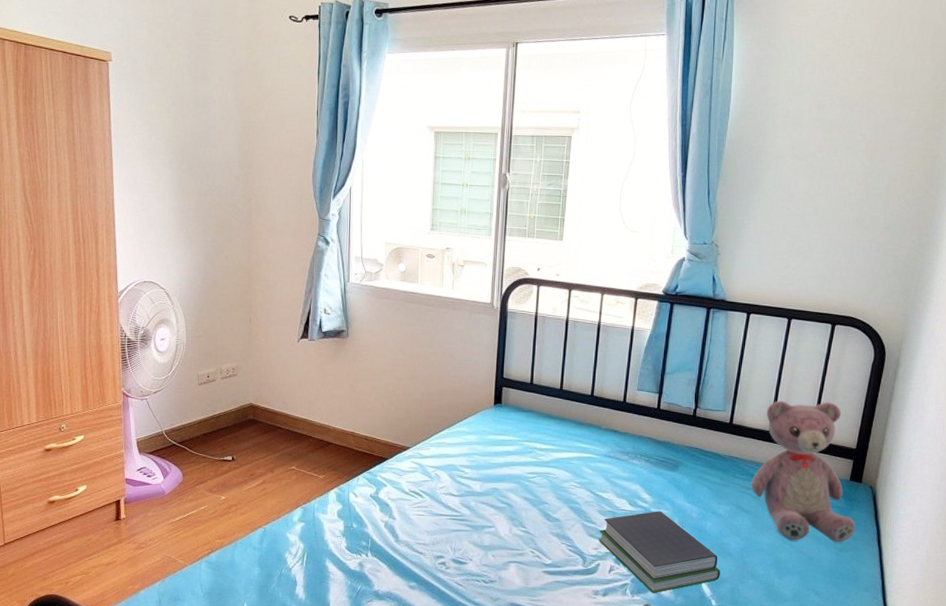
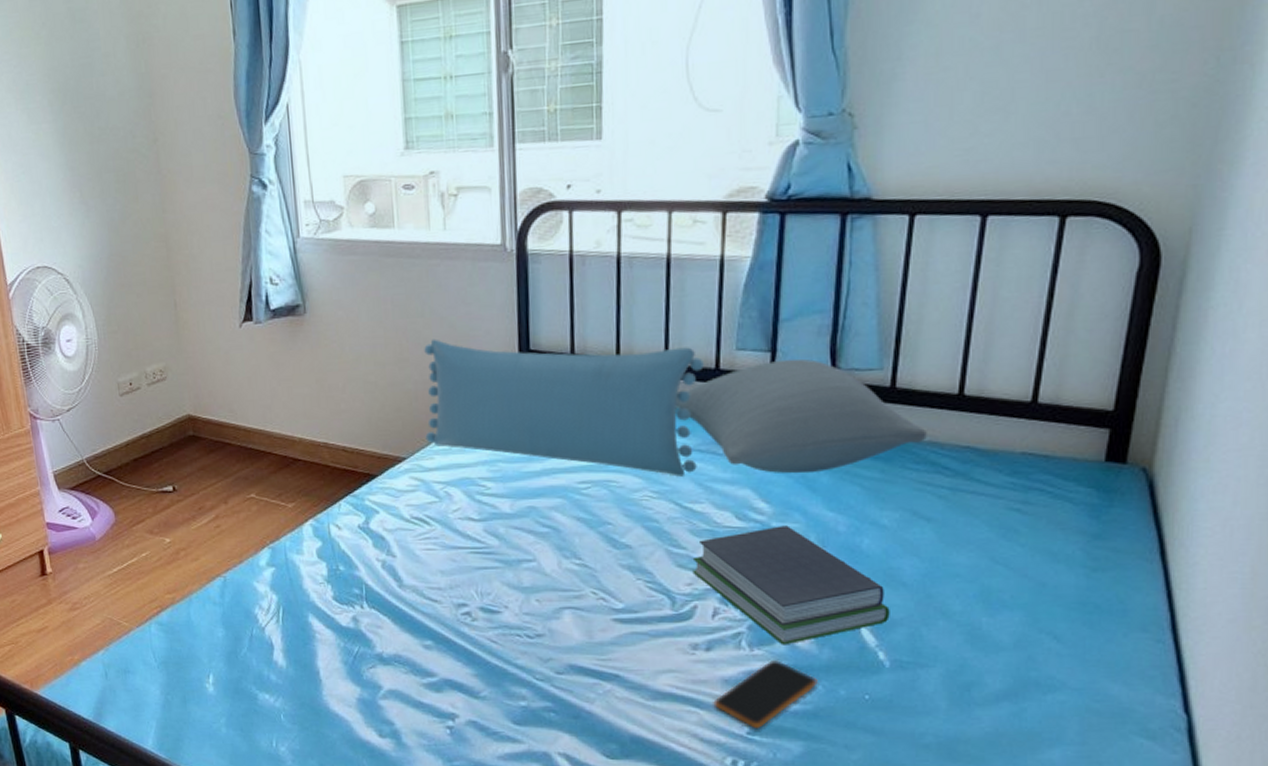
pillow: none [425,364,616,473] -> present [424,339,704,477]
pillow: none [596,399,749,477] -> present [675,358,927,474]
teddy bear: present [751,400,856,543] -> none [932,341,1119,560]

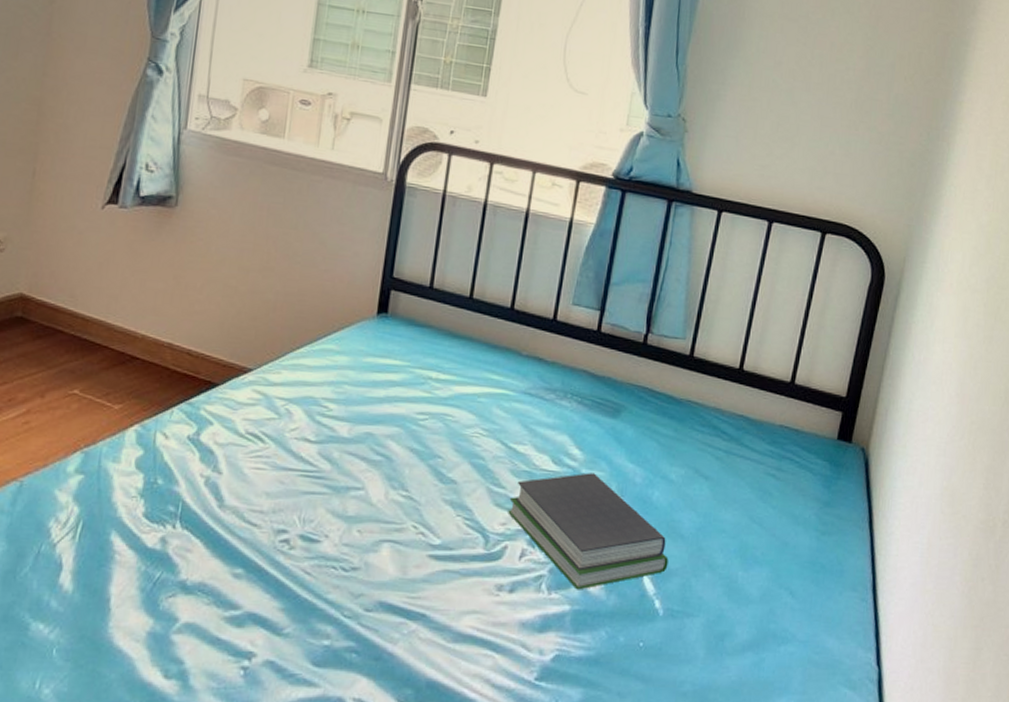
pillow: present [424,339,704,477] -> none [276,252,544,417]
pillow: present [675,358,927,474] -> none [514,319,713,426]
smartphone: present [711,660,819,728] -> none [507,605,604,674]

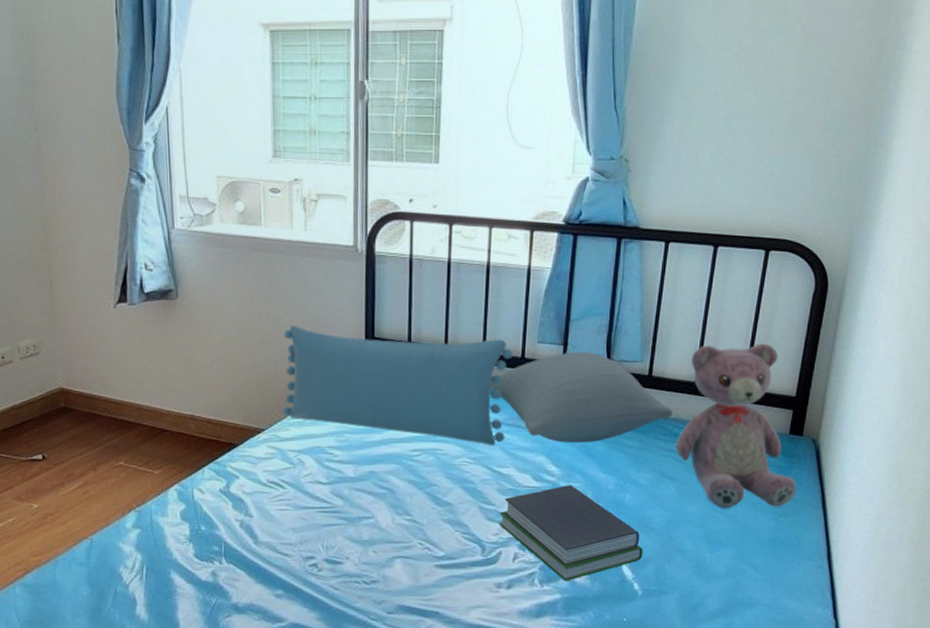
pillow: none [276,252,544,417] -> present [282,325,513,446]
pillow: none [514,319,713,426] -> present [490,351,672,444]
teddy bear: none [713,328,843,524] -> present [675,343,797,509]

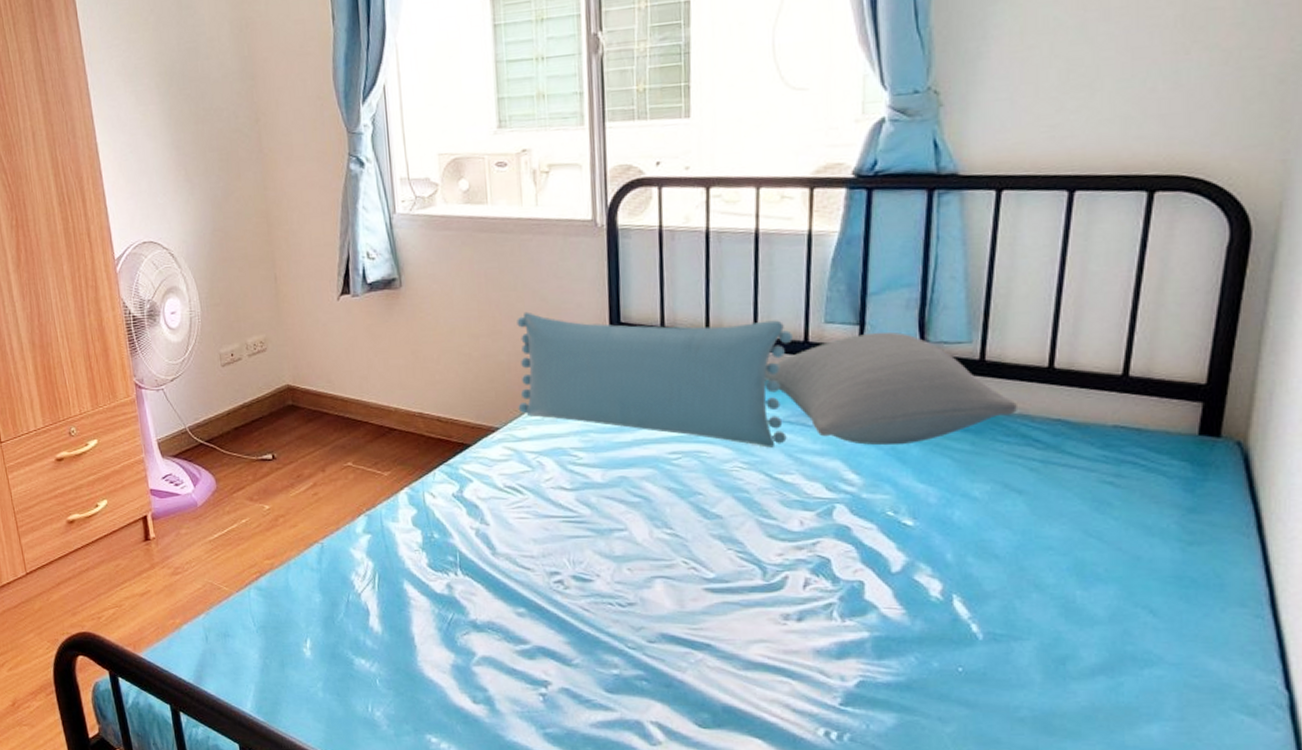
book: present [499,485,643,581] -> none [783,497,982,617]
teddy bear: present [675,343,797,509] -> none [1023,314,1214,533]

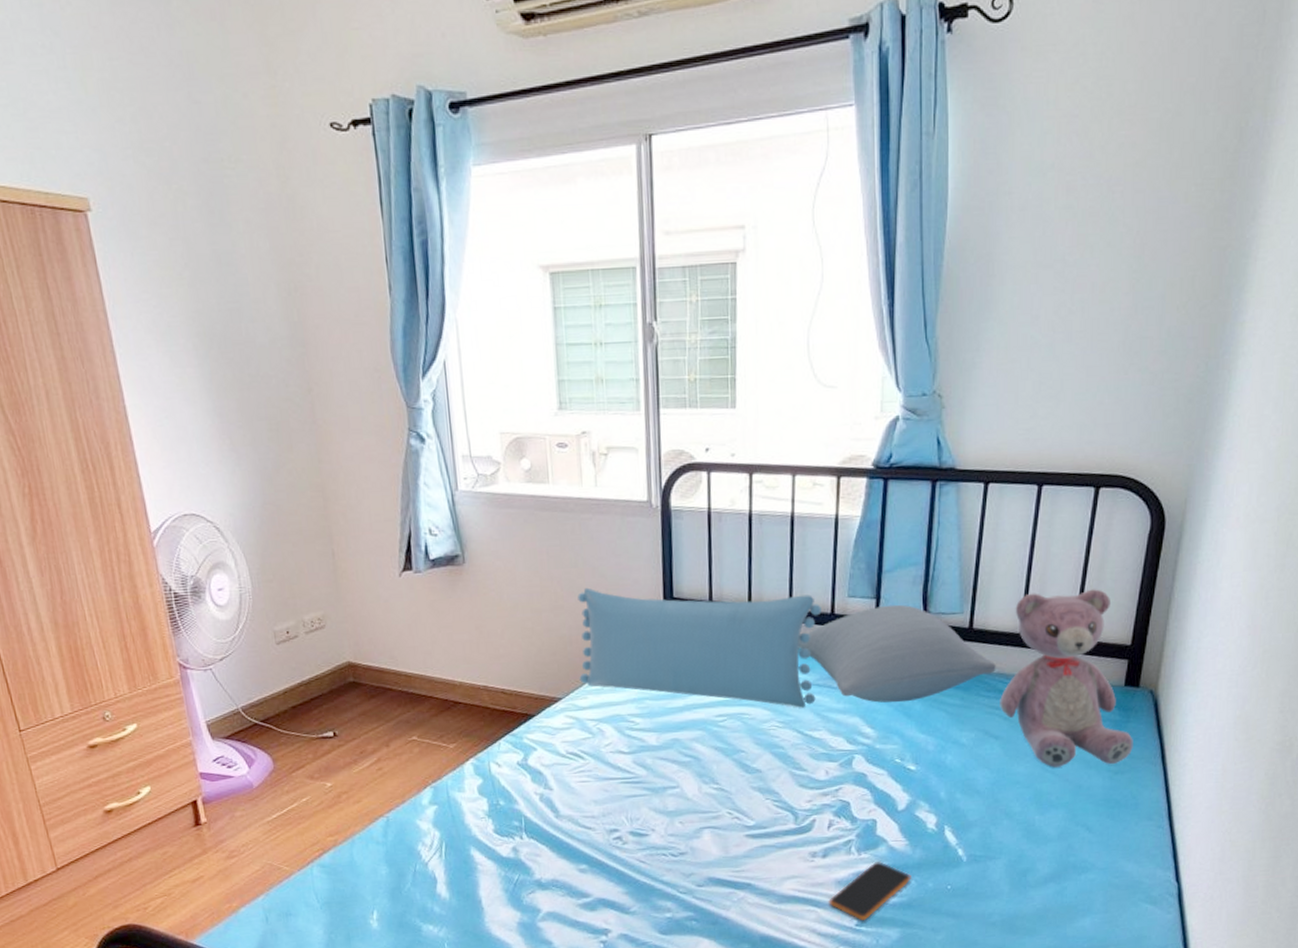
smartphone: none [803,631,912,699] -> present [827,861,913,920]
teddy bear: none [1023,314,1214,533] -> present [1000,589,1133,768]

